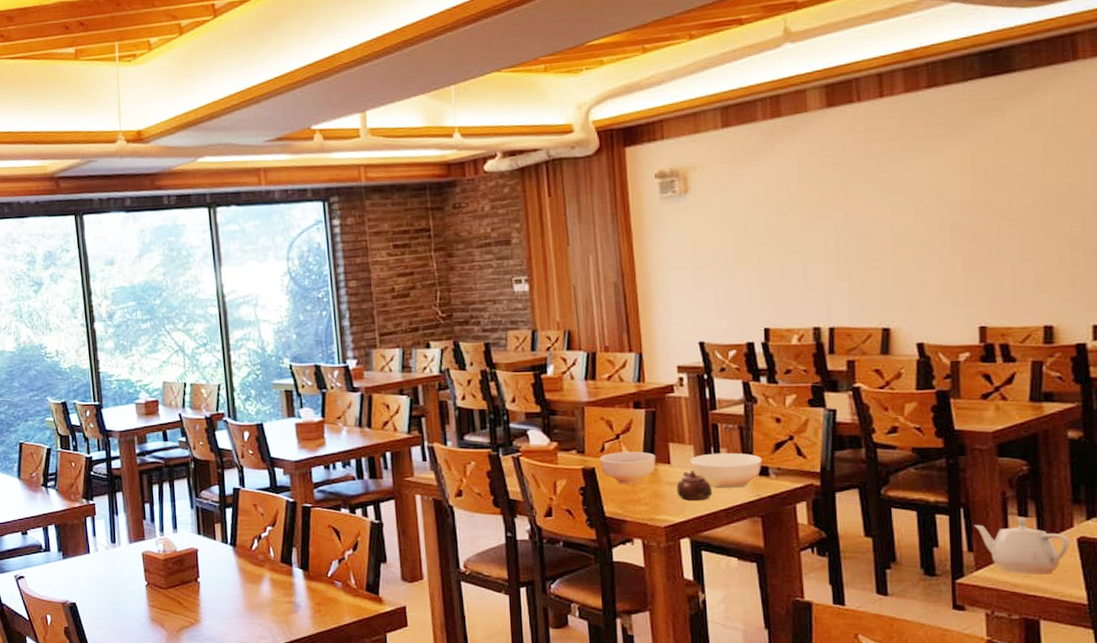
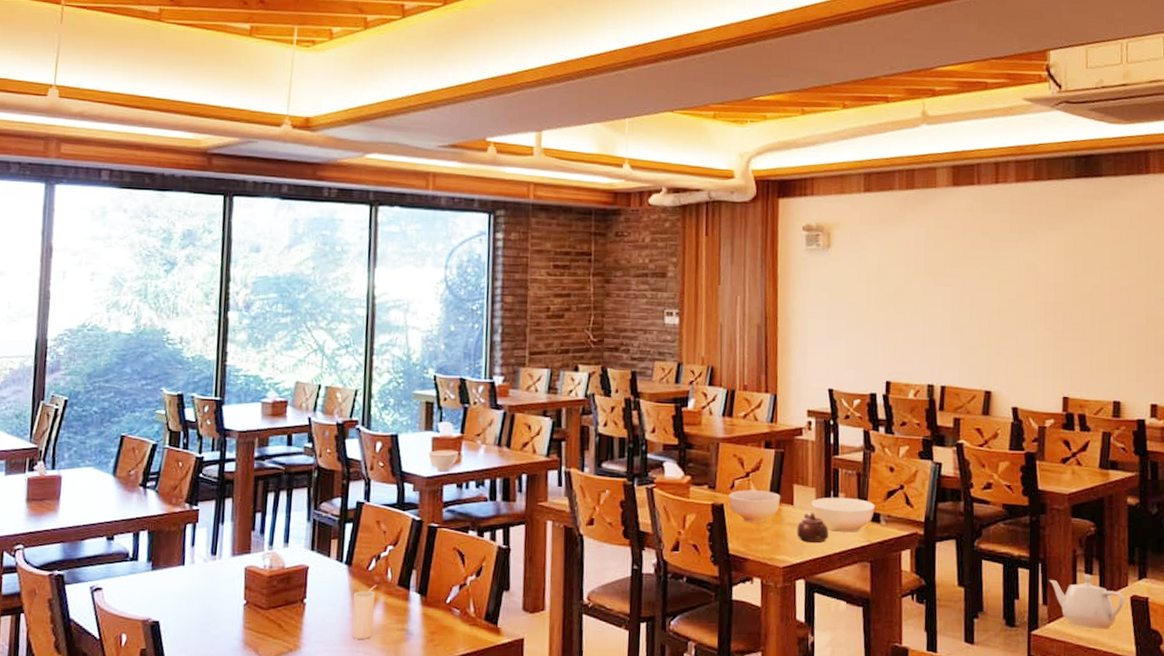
cup: none [241,563,263,612] -> present [352,585,377,639]
bowl: none [294,434,322,455] -> present [428,449,459,472]

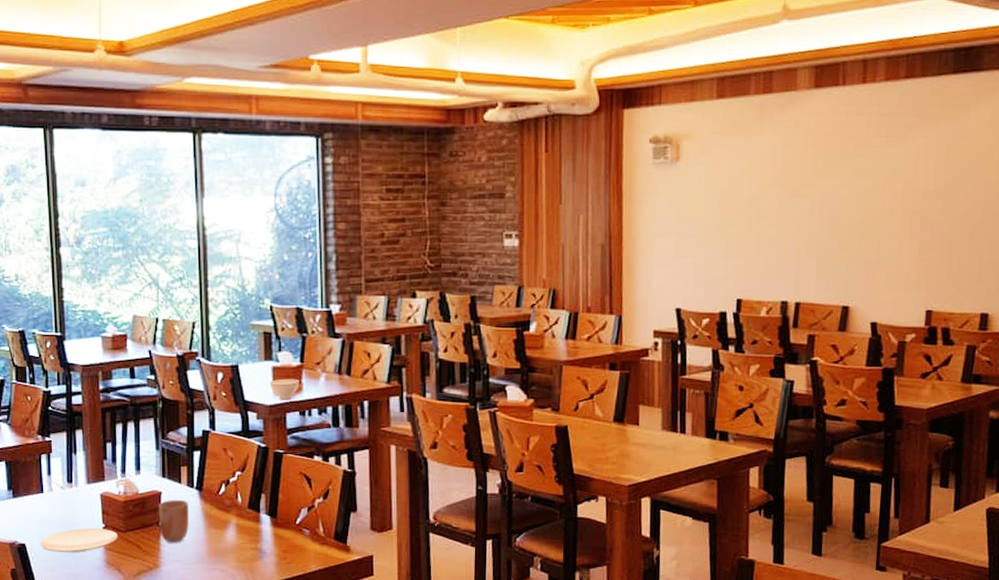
plate: none [175,605,259,632] -> present [40,528,118,553]
cup: none [302,575,336,621] -> present [158,500,189,542]
cup: present [352,585,377,639] -> none [206,508,228,558]
bowl: present [729,490,781,523] -> none [573,411,626,443]
teapot: present [797,512,828,543] -> none [642,432,675,461]
bowl: present [811,497,875,532] -> none [657,417,723,451]
teapot: present [1049,574,1125,631] -> none [902,487,981,542]

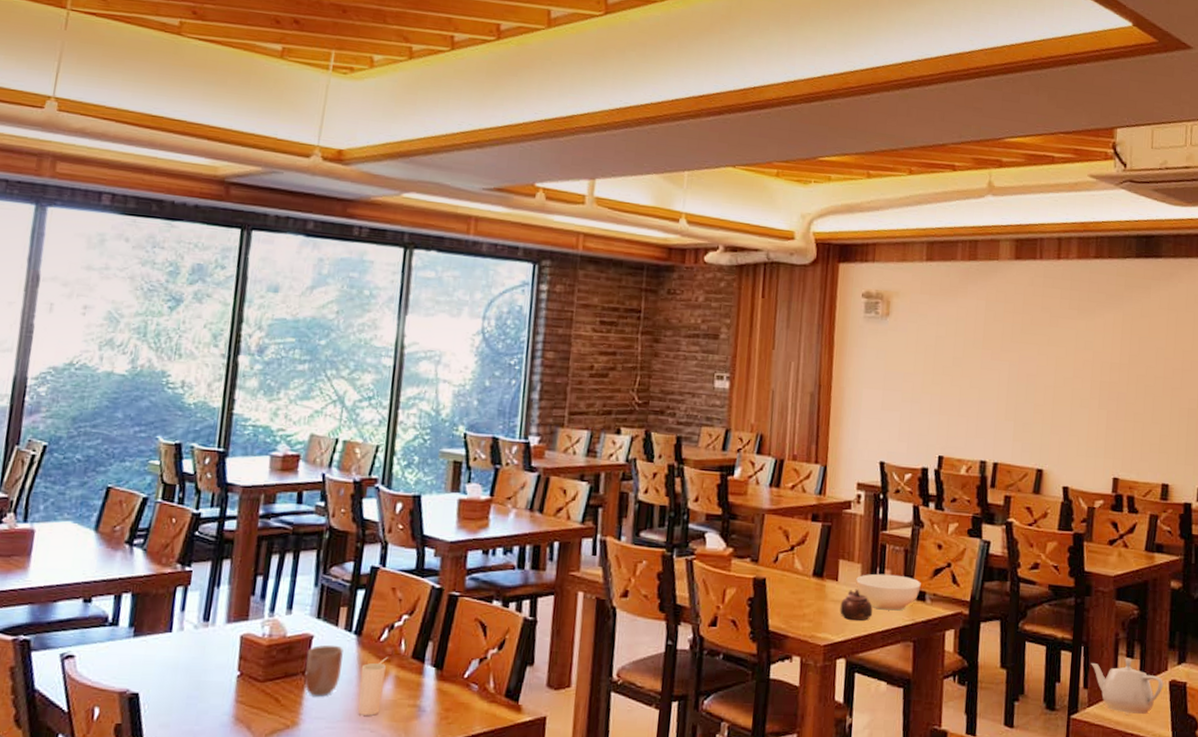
plate: present [40,528,118,553] -> none [156,676,254,706]
cup: none [206,508,228,558] -> present [358,657,388,716]
bowl: present [270,378,299,400] -> none [453,512,487,537]
teapot: none [642,432,675,461] -> present [840,589,872,621]
bowl: none [657,417,723,451] -> present [856,573,921,611]
teapot: none [902,487,981,542] -> present [1091,658,1164,716]

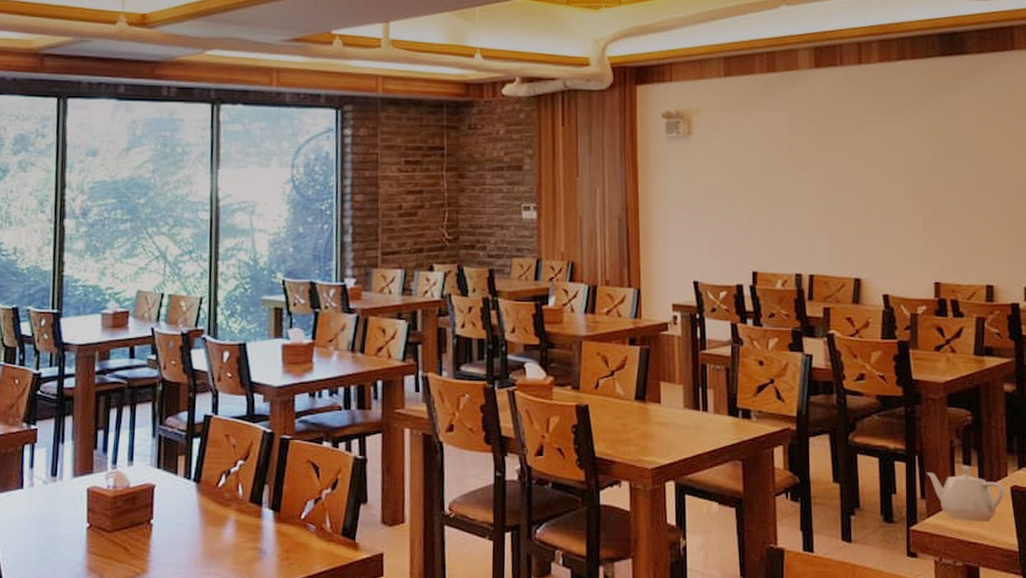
cup: present [304,645,343,695] -> none [149,494,184,542]
cup: present [358,657,388,716] -> none [202,502,227,560]
teapot: present [840,589,872,621] -> none [665,410,698,442]
bowl: present [856,573,921,611] -> none [679,394,745,430]

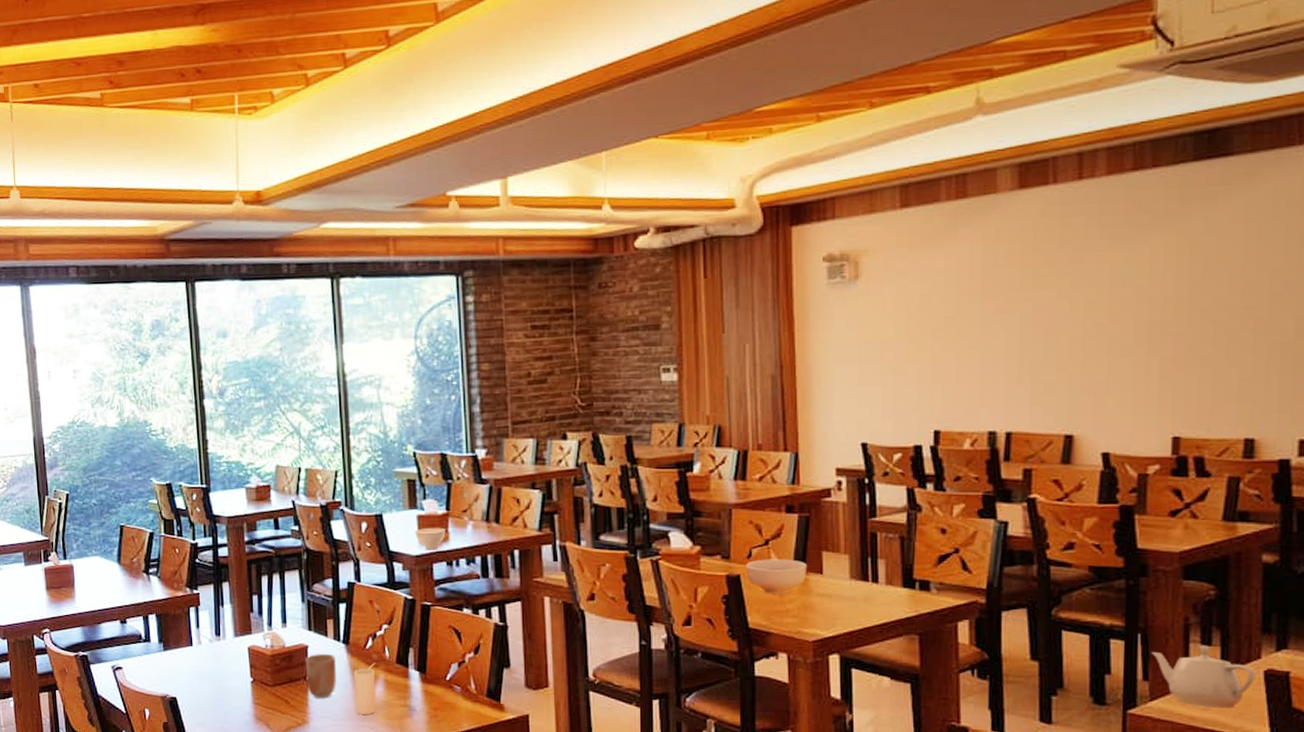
cup: none [149,494,184,542] -> present [305,654,336,697]
cup: none [202,502,227,560] -> present [353,663,376,715]
bowl: none [278,357,310,381] -> present [415,527,446,550]
bowl: none [593,389,648,423] -> present [746,559,808,594]

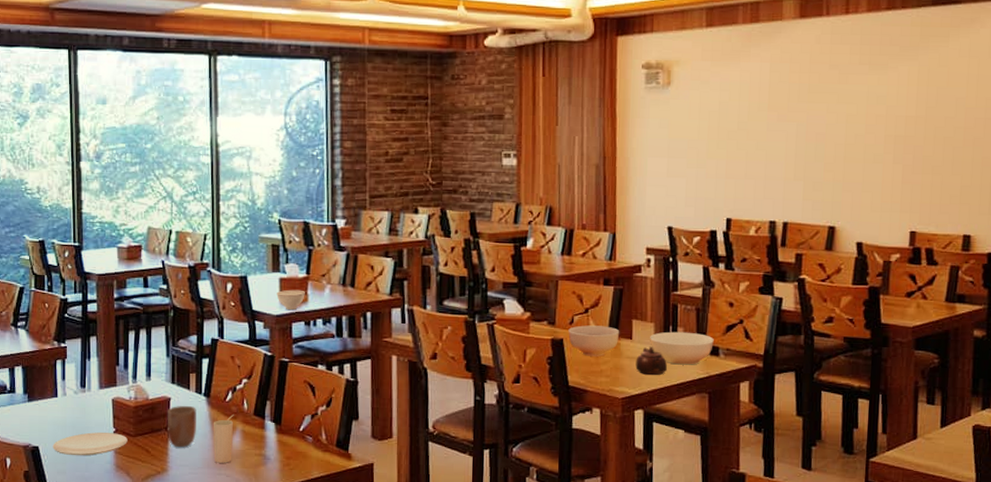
plate: none [190,682,266,707] -> present [52,432,128,456]
teapot: none [828,581,866,614] -> present [635,346,667,375]
bowl: none [844,564,923,602] -> present [650,331,714,365]
teapot: present [1151,645,1257,710] -> none [889,404,967,459]

